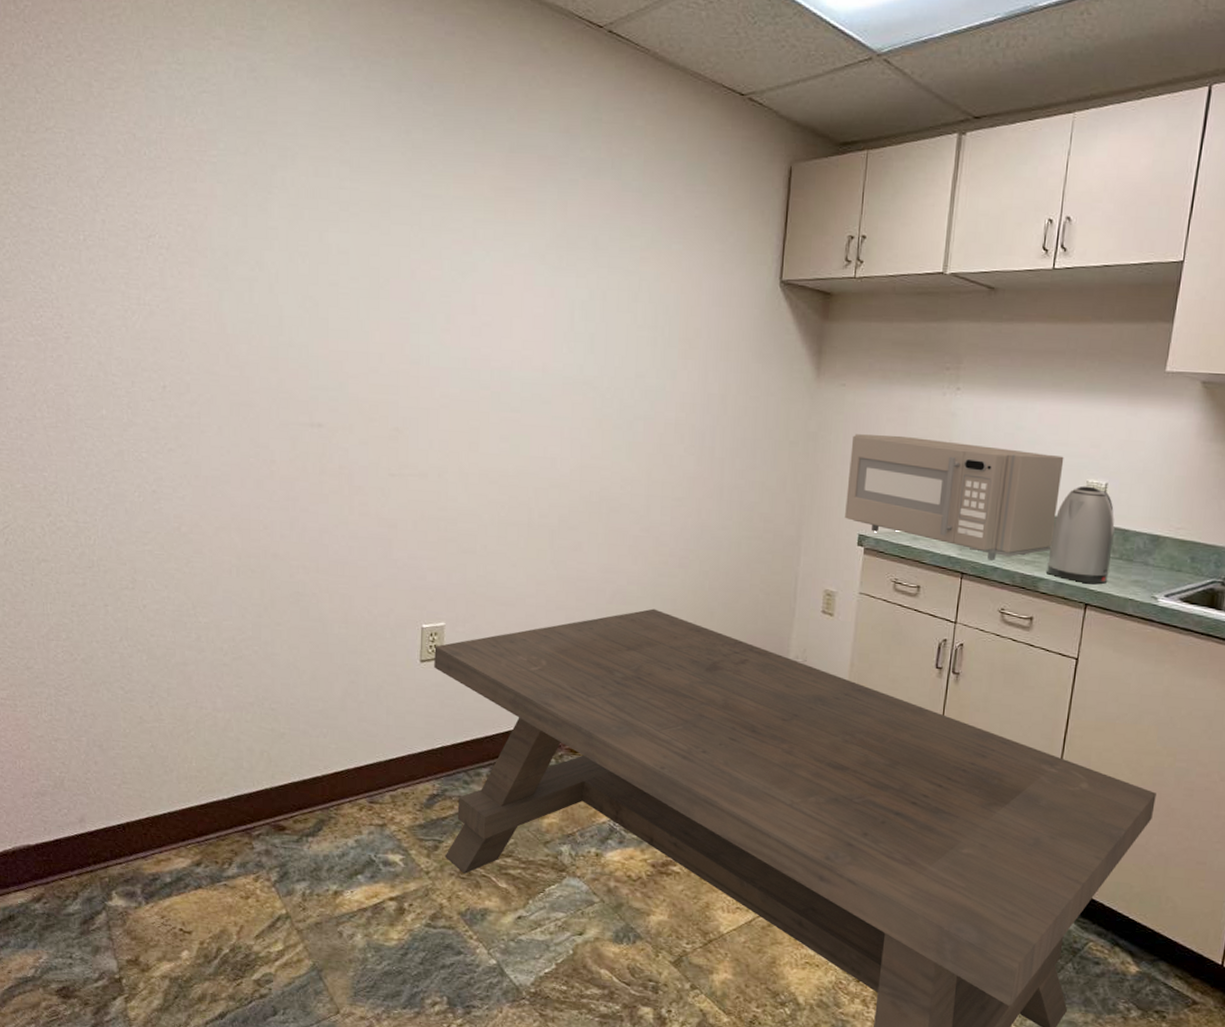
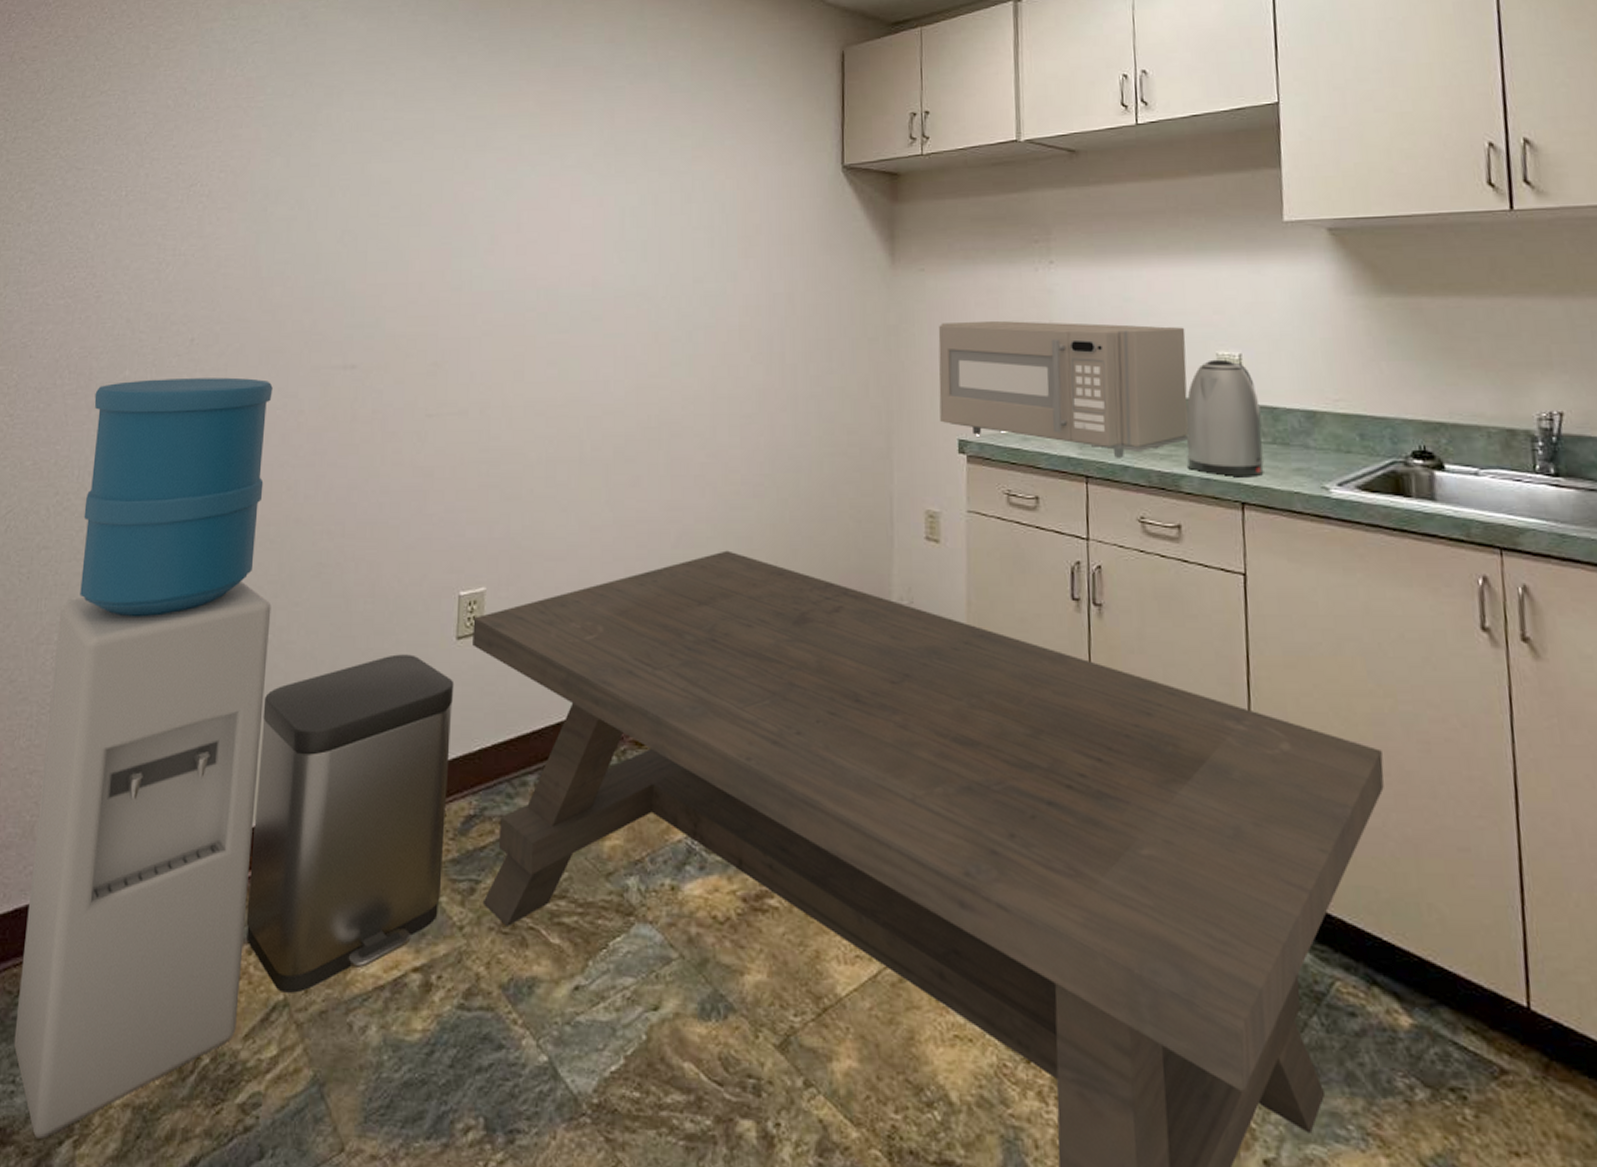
water cooler: none [65,420,256,995] -> present [13,377,273,1139]
pedal bin: none [251,670,419,910] -> present [246,654,454,993]

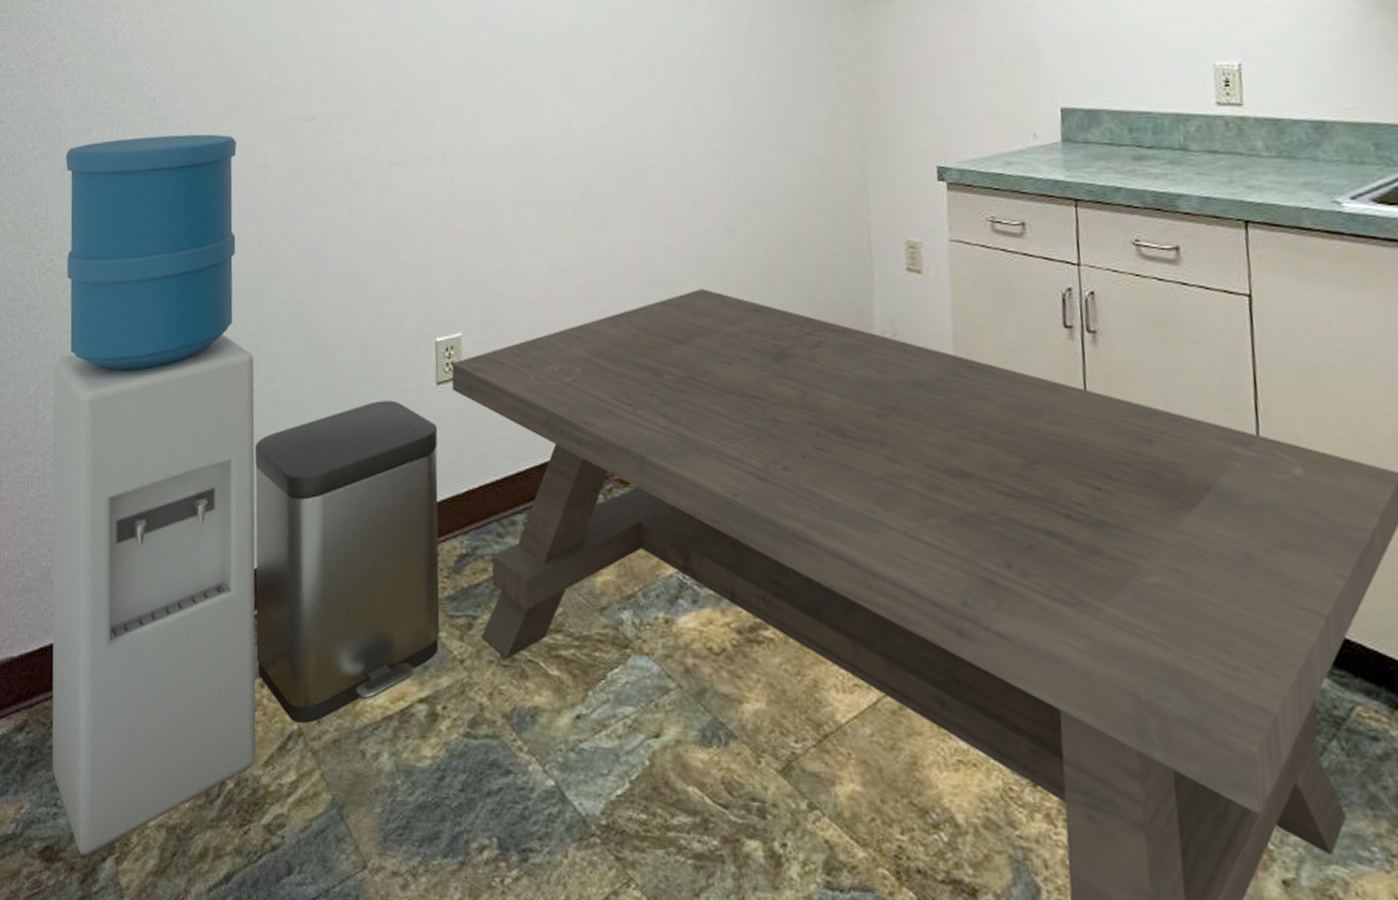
microwave: present [938,320,1189,458] -> none [911,38,1186,179]
kettle: present [1185,359,1264,478] -> none [1181,70,1269,195]

